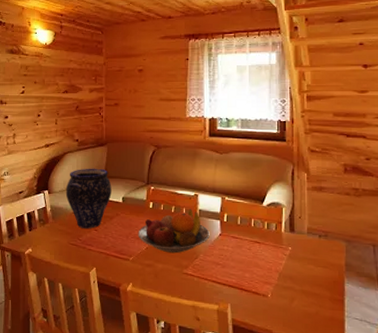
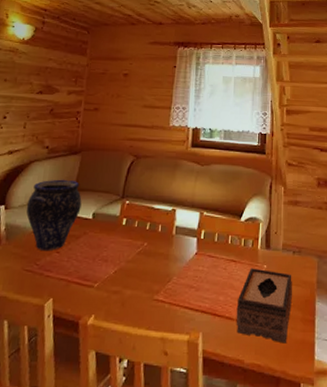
fruit bowl: present [138,208,210,254] -> none [106,225,186,277]
tissue box: none [262,249,320,319] -> present [236,268,293,344]

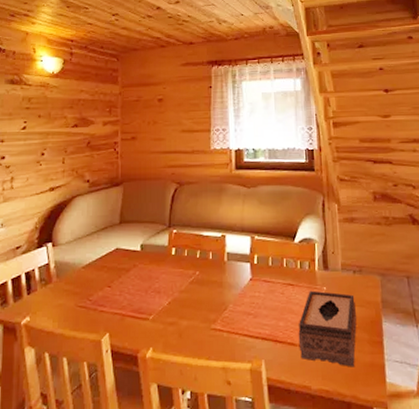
vase: present [26,179,82,250] -> none [73,212,128,286]

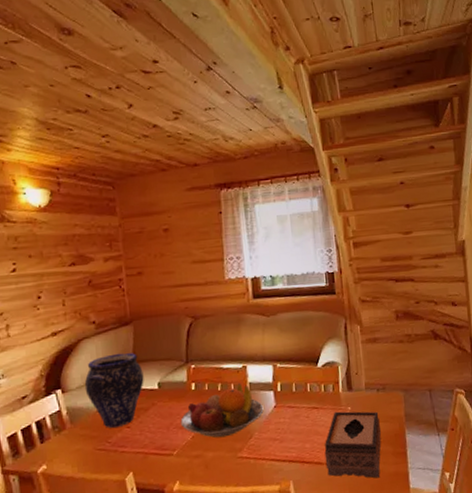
vase: none [73,212,128,286] -> present [84,353,144,428]
fruit bowl: none [158,251,240,307] -> present [180,383,264,438]

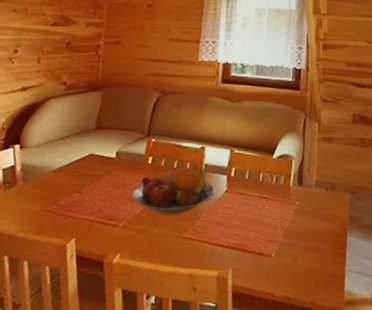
vase: present [84,353,144,428] -> none [43,117,104,190]
tissue box: present [324,411,382,478] -> none [266,204,325,277]

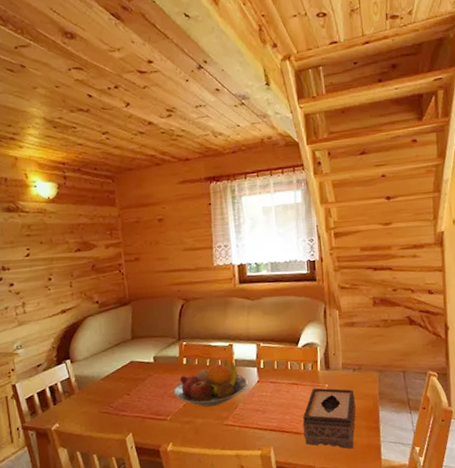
tissue box: none [266,204,325,277] -> present [303,388,356,449]

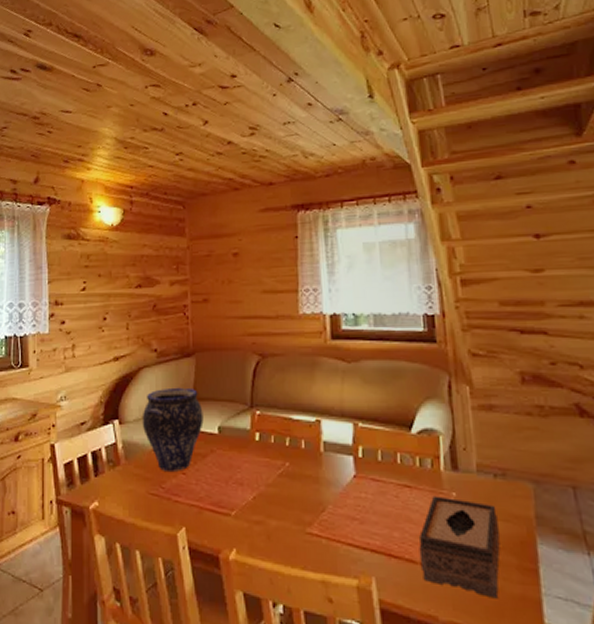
vase: none [89,329,142,395] -> present [142,387,204,471]
fruit bowl: present [173,359,248,407] -> none [241,439,340,505]

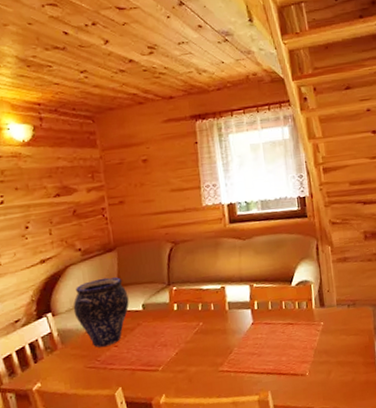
tissue box: present [419,495,501,599] -> none [300,325,353,387]

